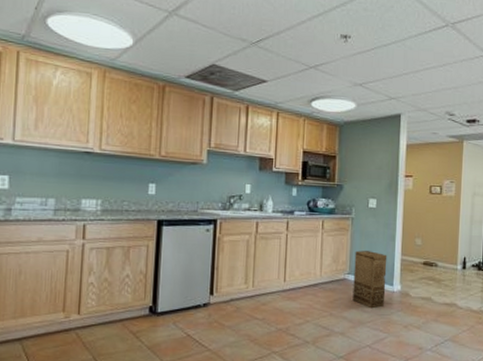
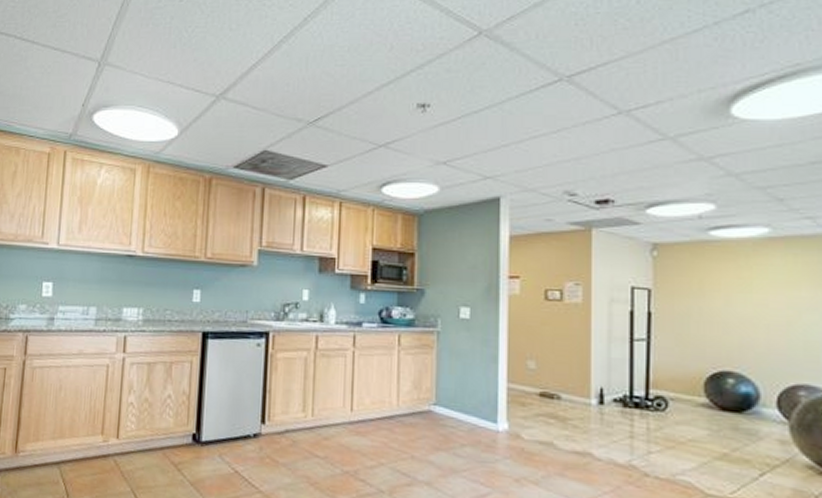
cardboard box: present [352,250,387,309] -> none [441,374,488,453]

